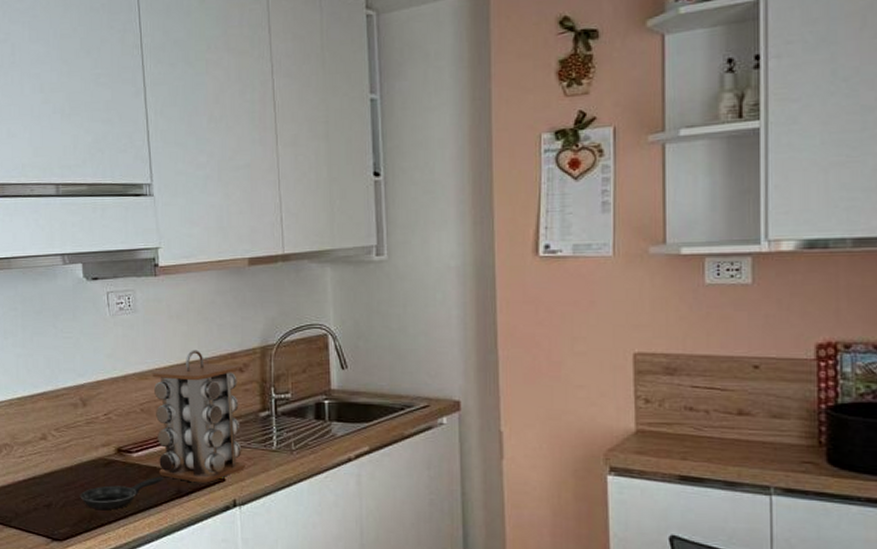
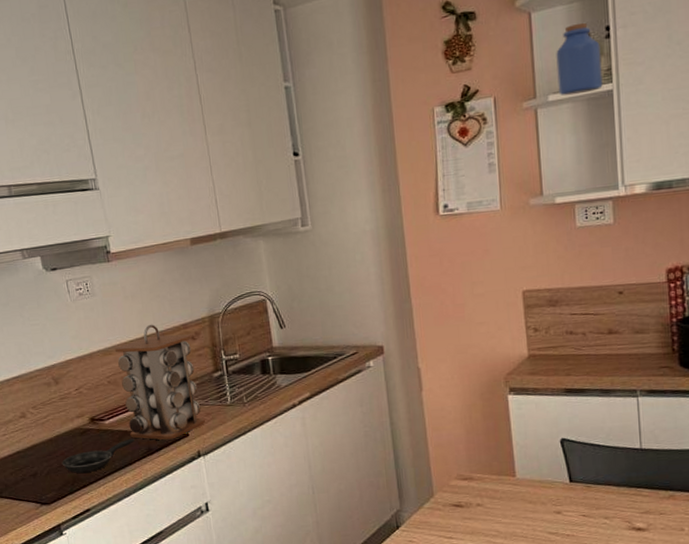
jar: none [692,49,748,132] -> present [556,23,603,96]

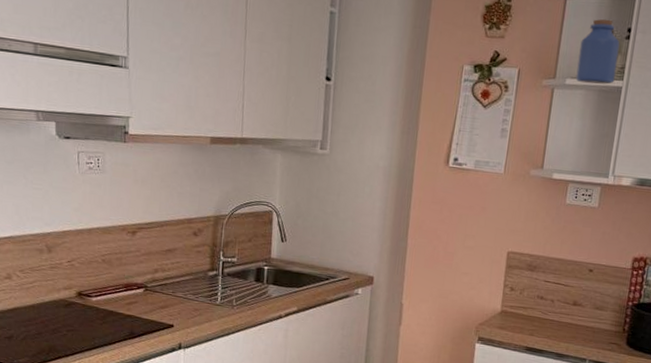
frying pan: present [61,438,134,473] -> none [40,319,118,345]
spice rack: present [114,324,205,440] -> none [115,212,194,328]

